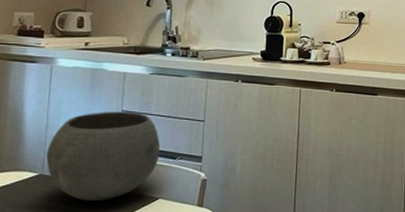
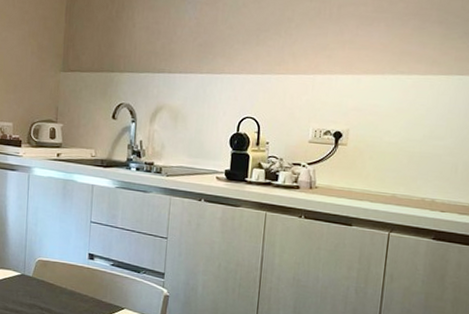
bowl: present [46,111,161,201] -> none [27,221,126,305]

